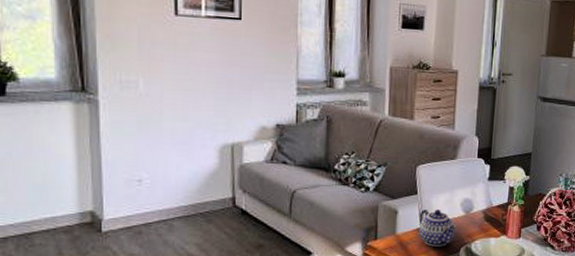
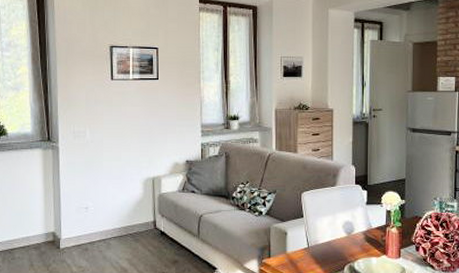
teapot: present [419,209,457,247] -> none [306,230,340,265]

